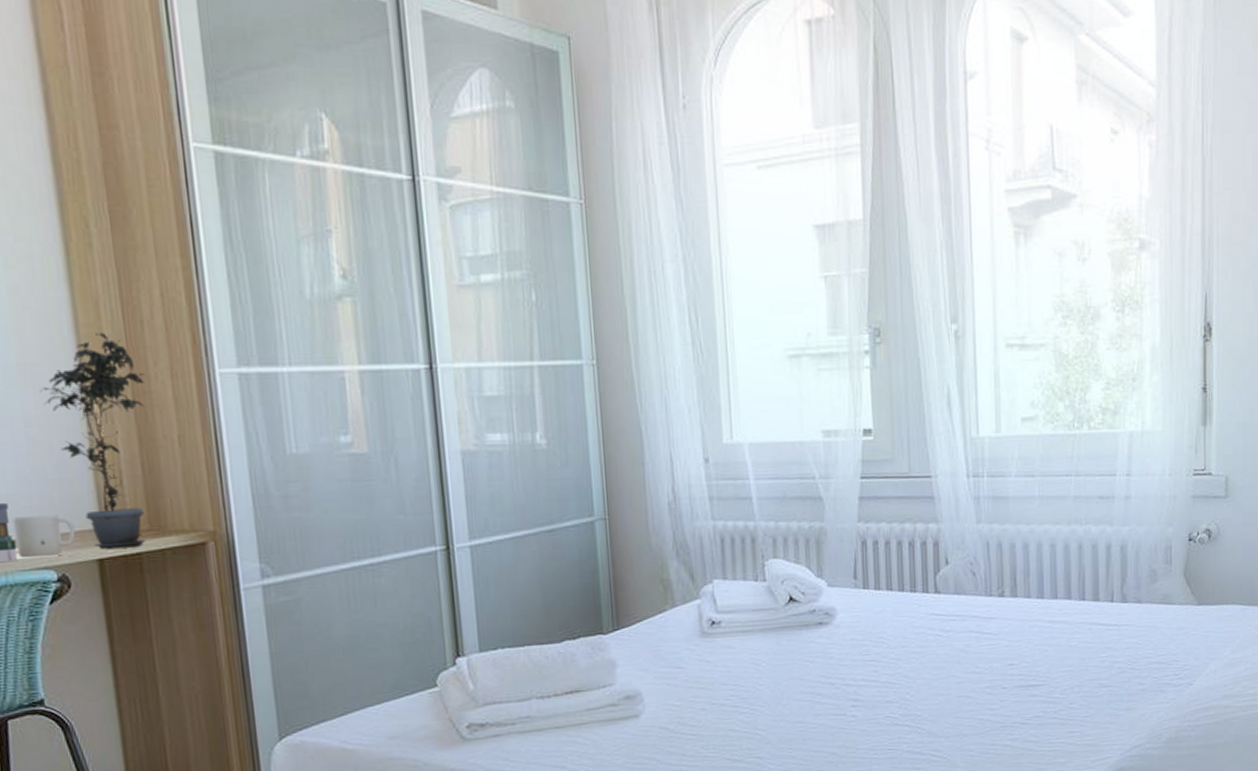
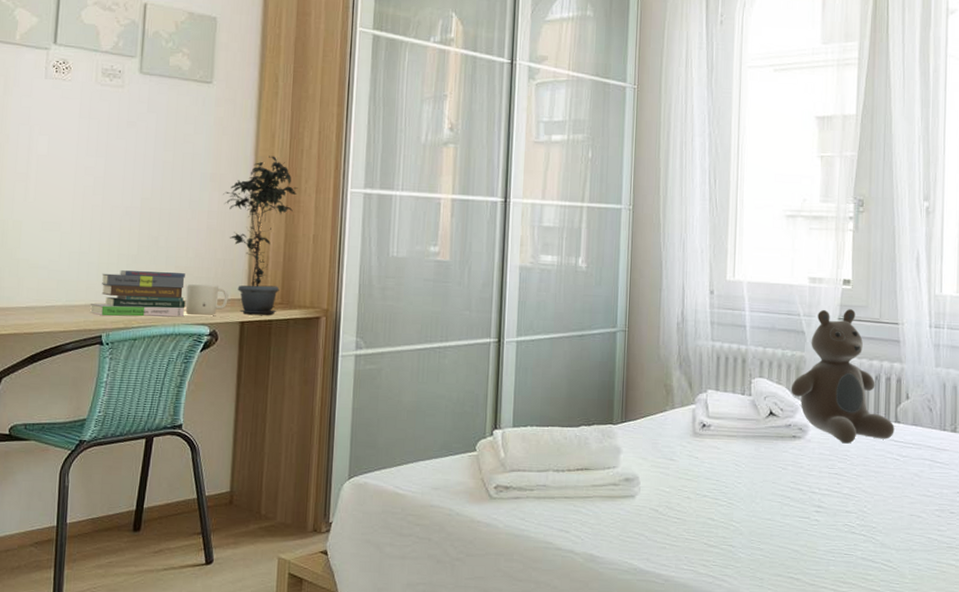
teddy bear: none [811,464,935,625] -> present [791,309,895,444]

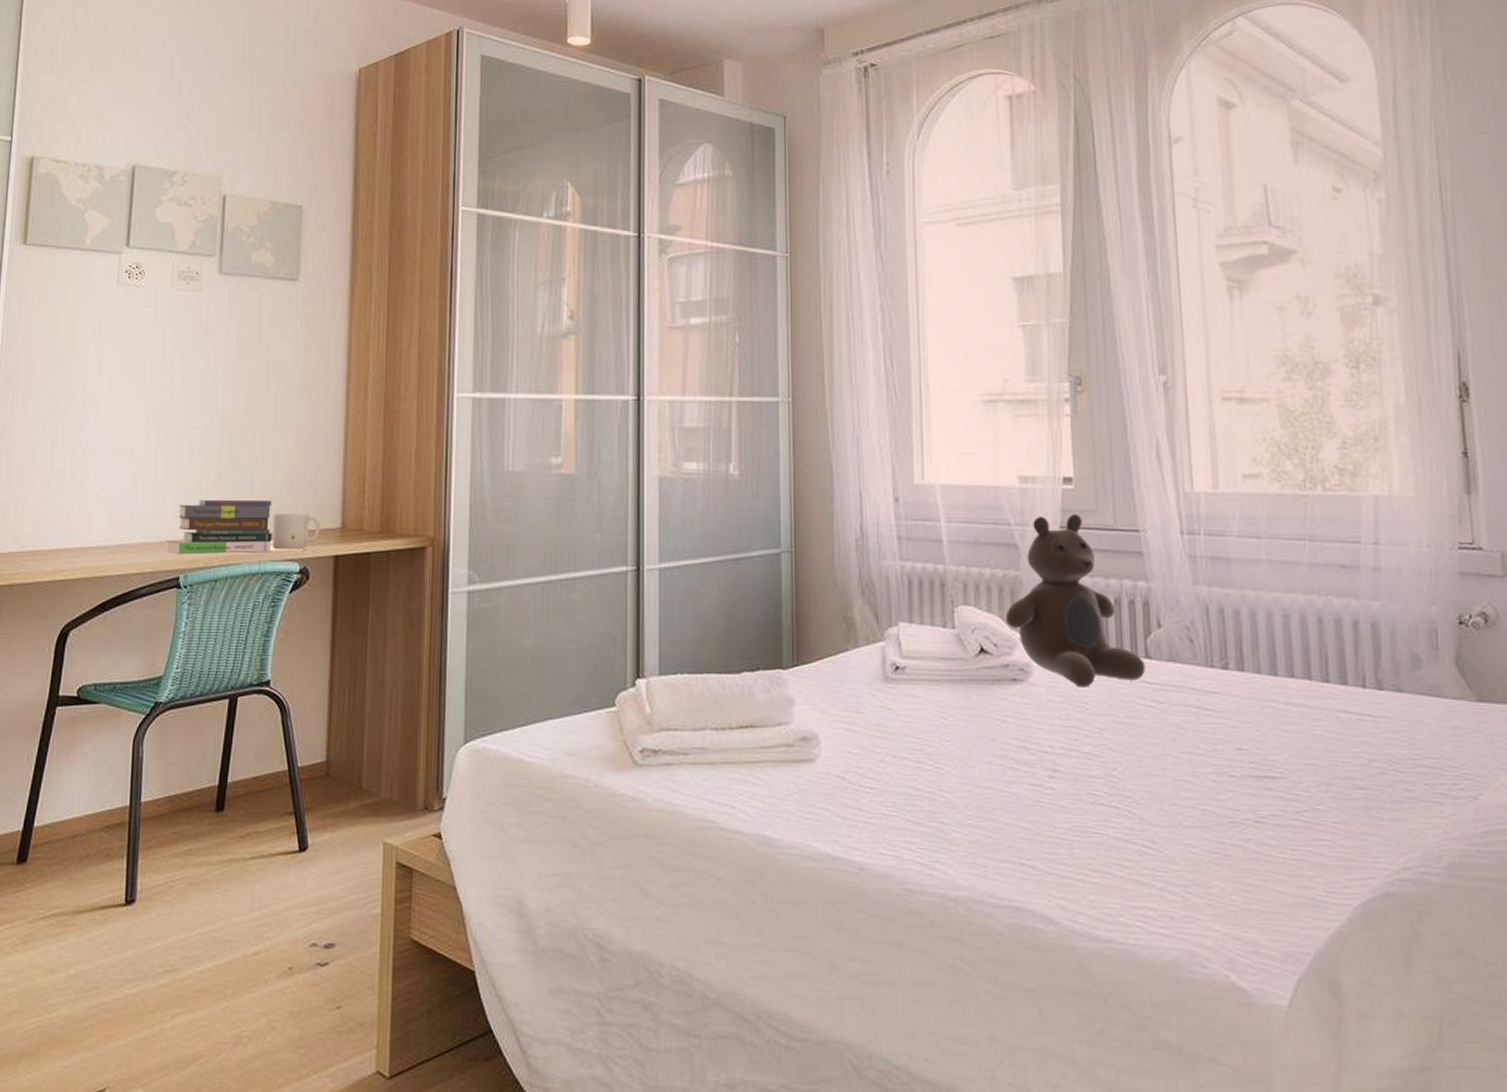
potted plant: present [223,156,298,317] -> none [313,360,397,548]

